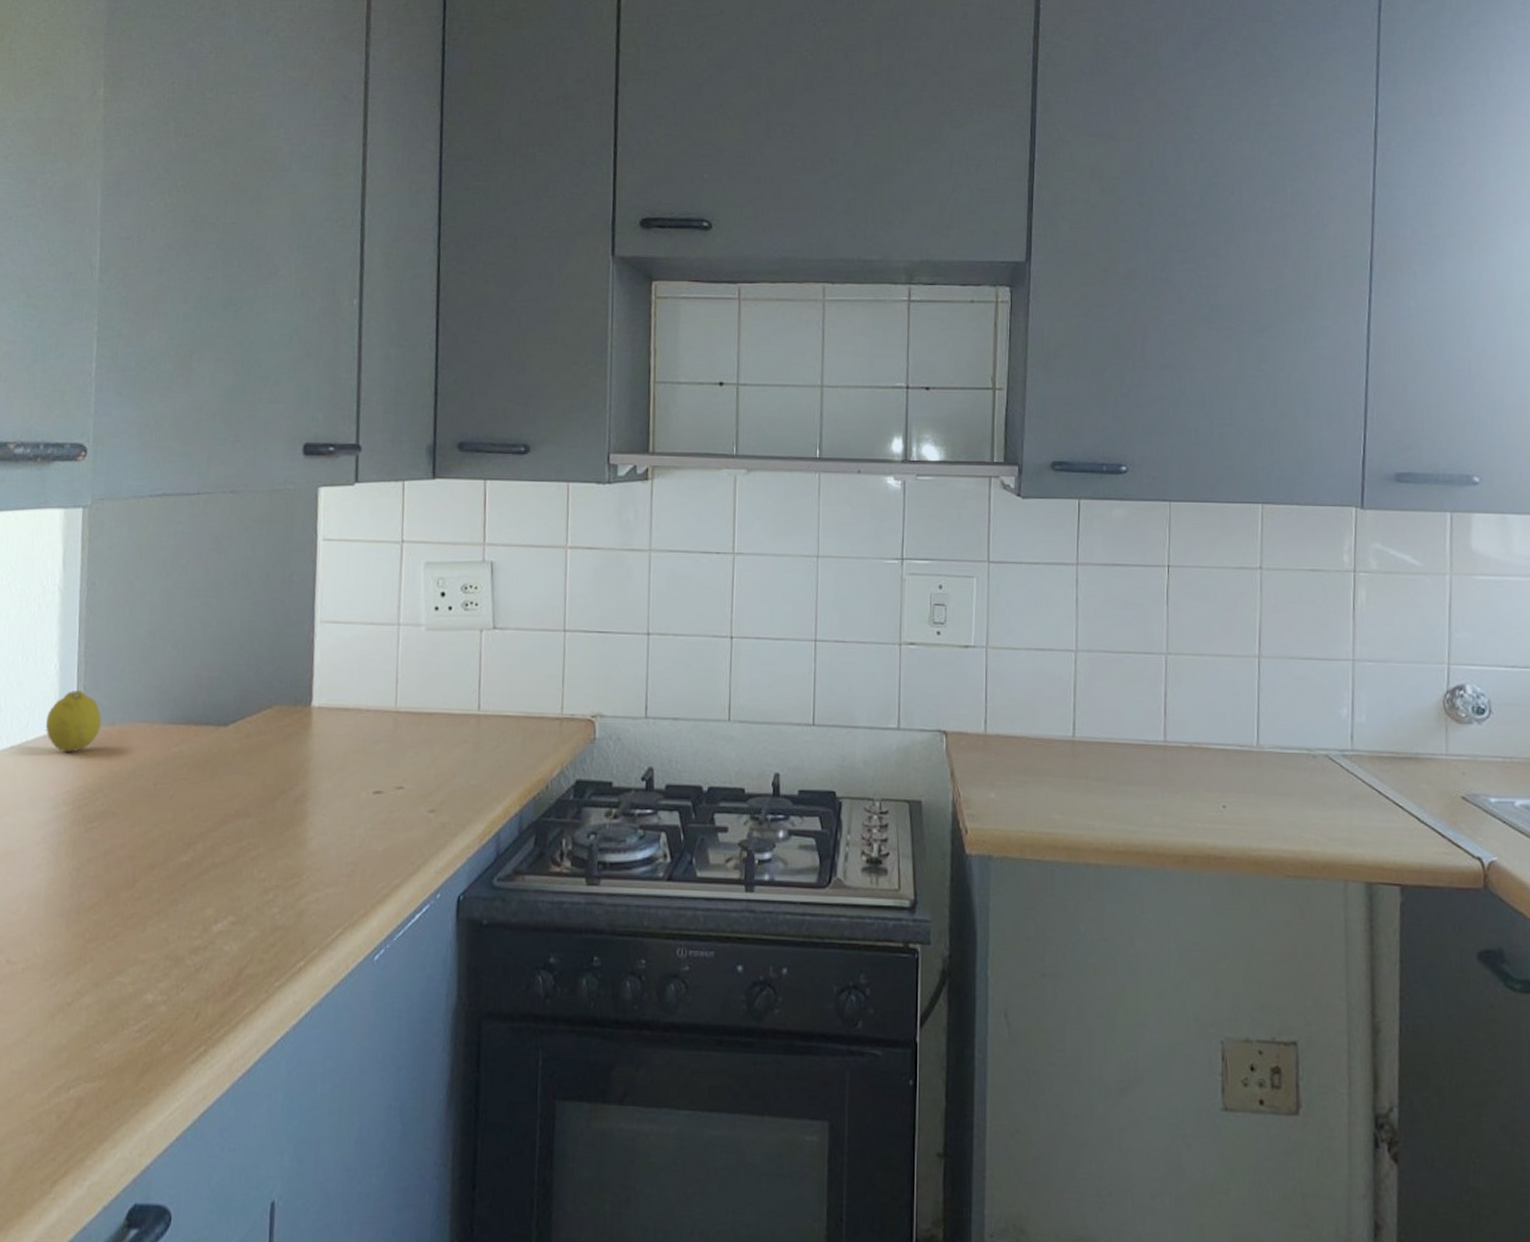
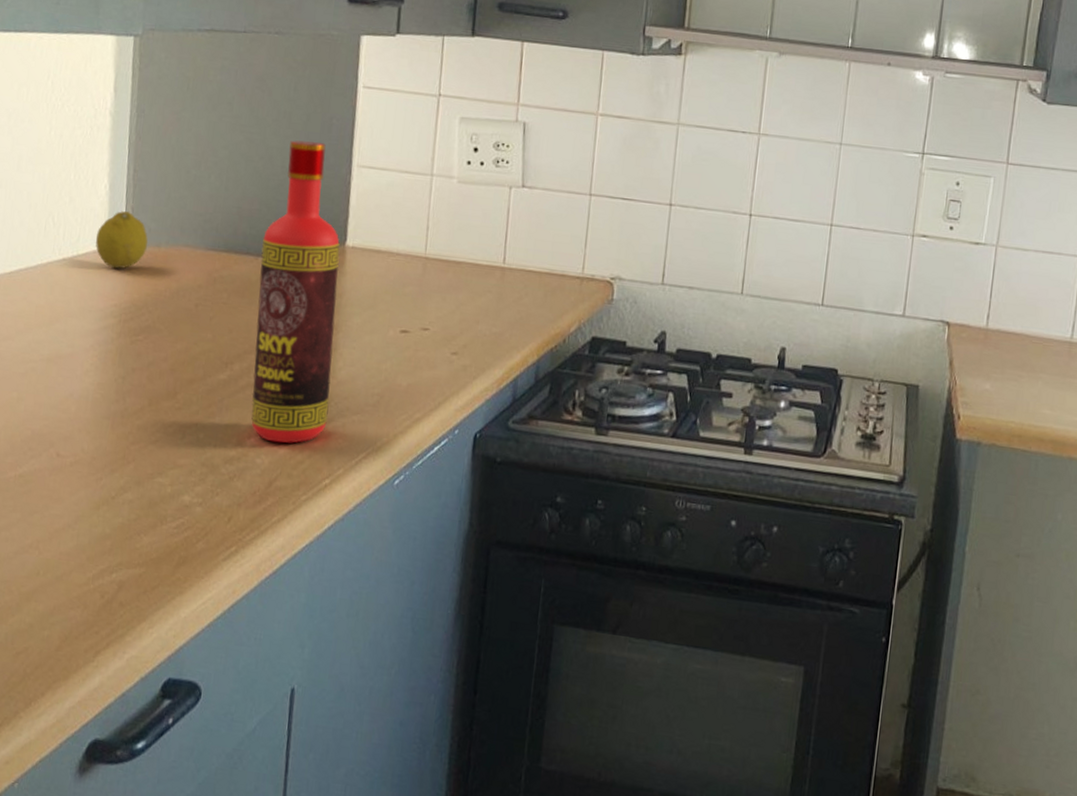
bottle: none [217,601,306,926] -> present [251,140,340,443]

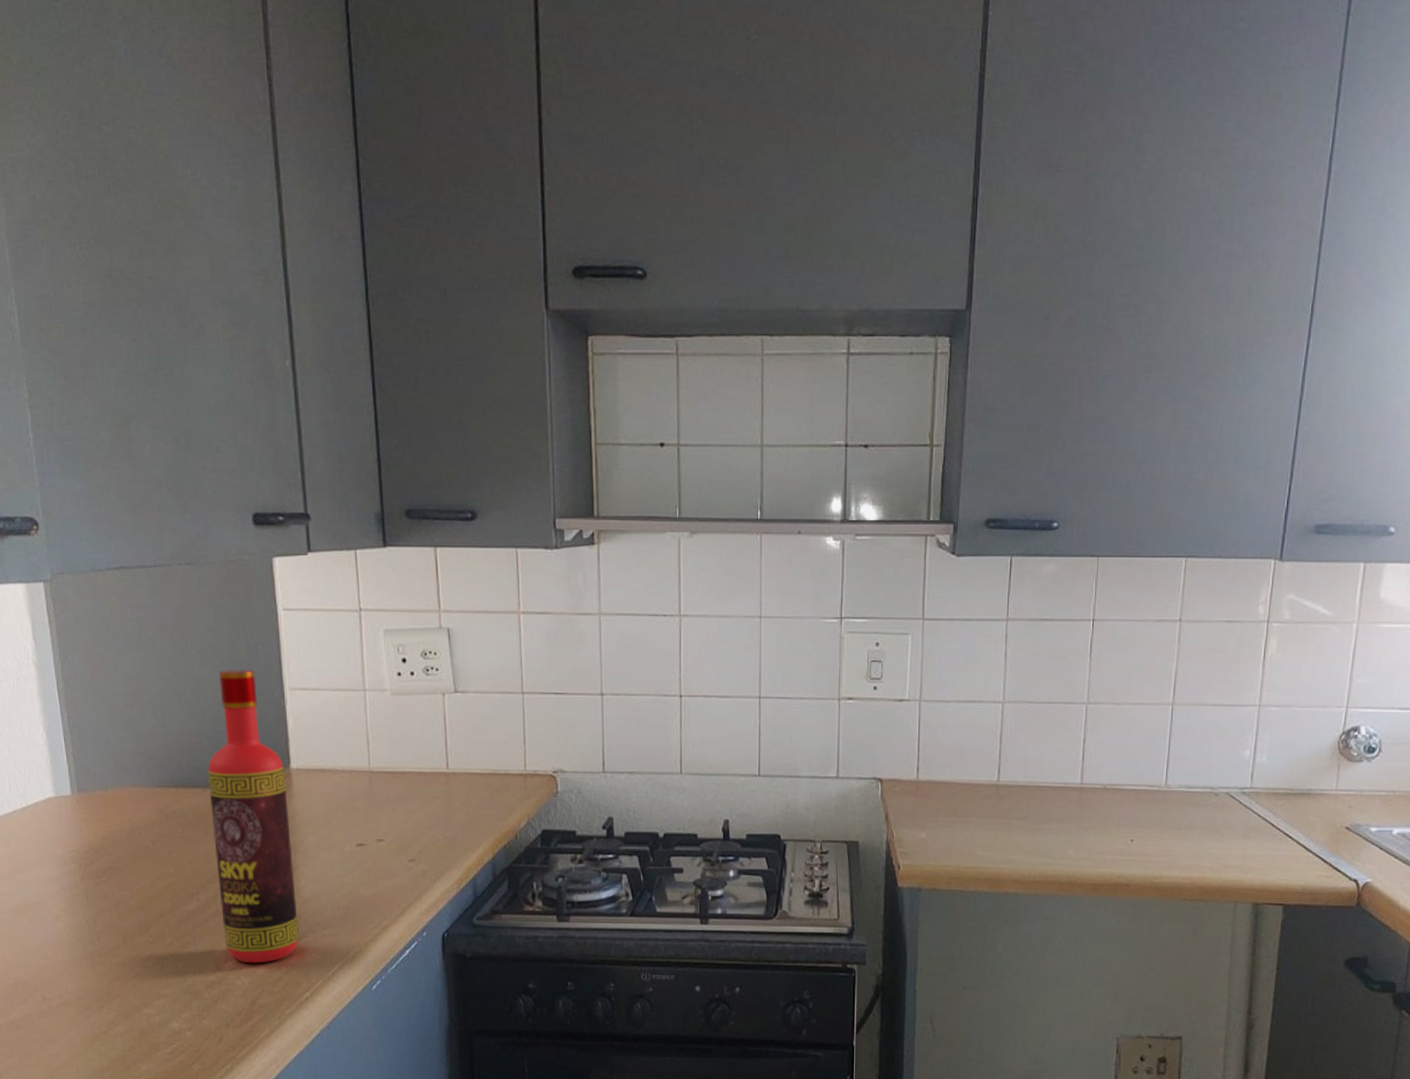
fruit: present [95,211,148,269] -> none [42,758,95,815]

